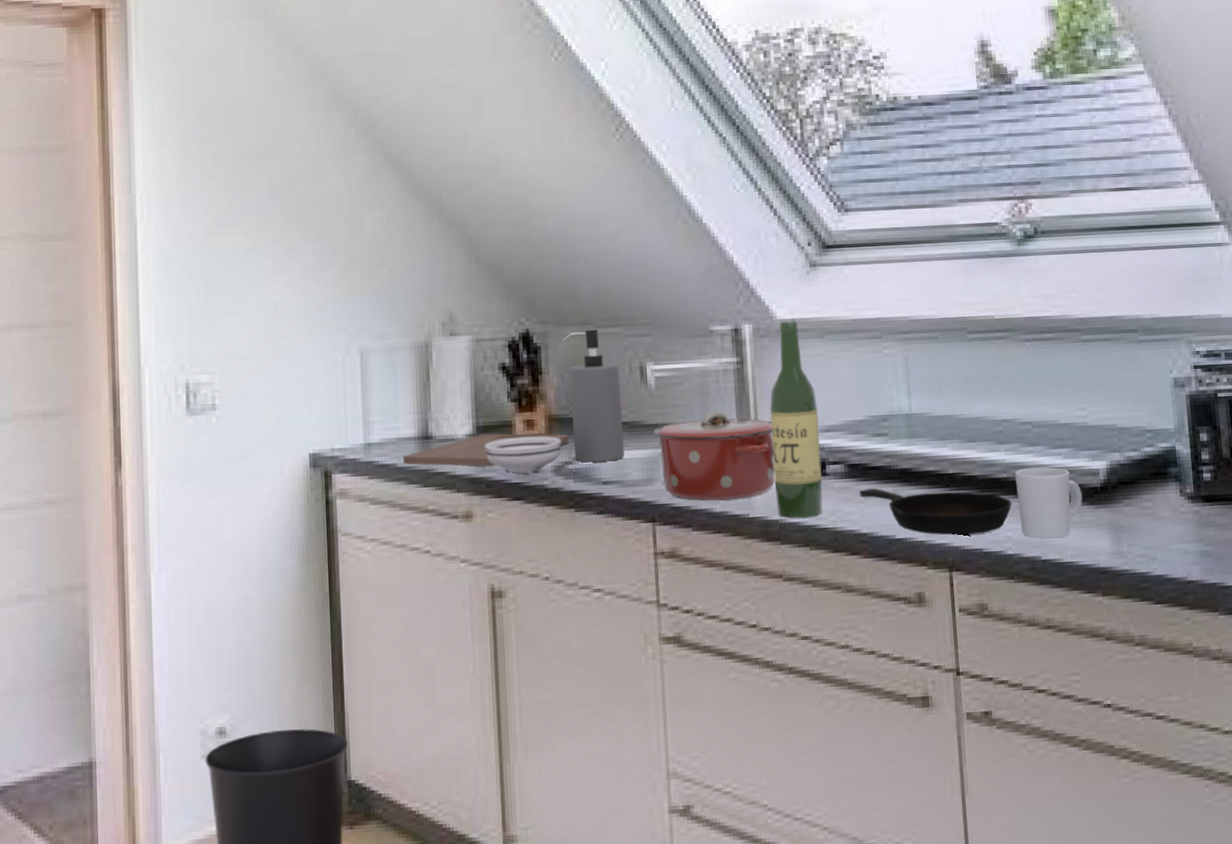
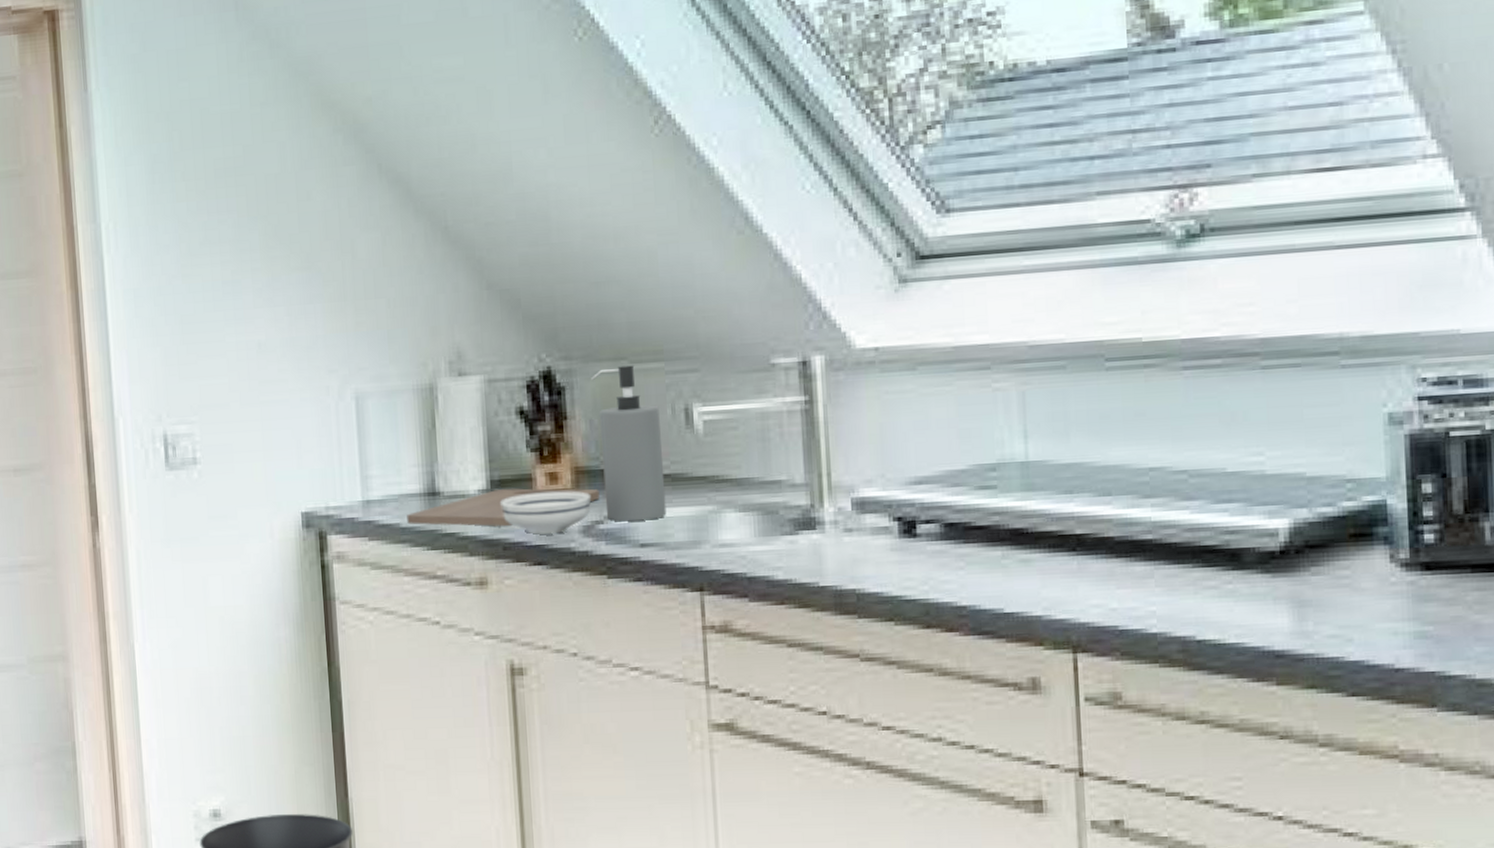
casserole: present [652,411,775,502] -> none [700,461,852,568]
wine bottle: present [770,320,823,519] -> none [846,349,912,589]
frying pan: present [860,488,1012,536] -> none [959,552,1159,610]
mug: present [1015,467,1083,539] -> none [1164,526,1255,615]

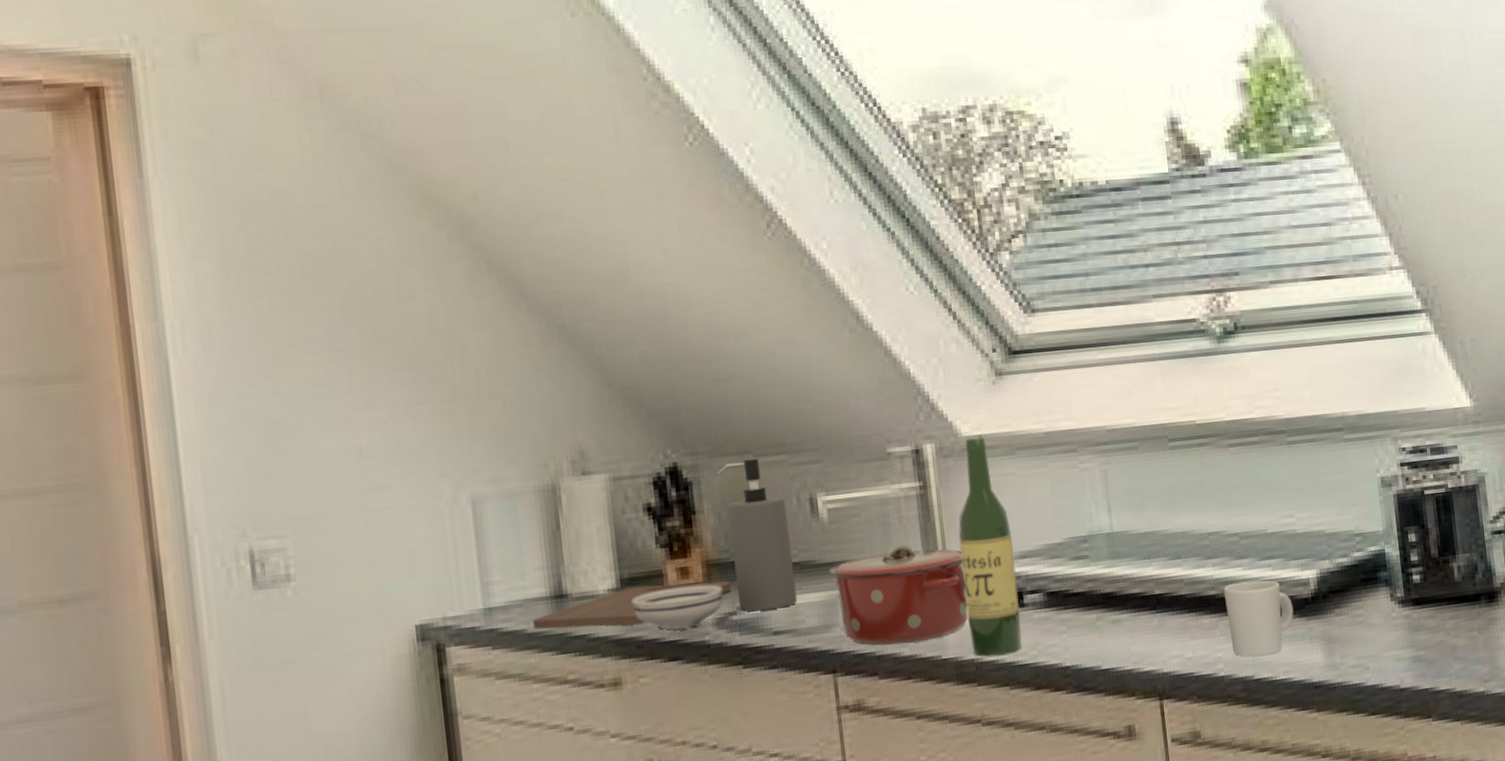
casserole: none [700,461,852,568] -> present [828,543,969,646]
wine bottle: none [846,349,912,589] -> present [958,436,1023,658]
mug: none [1164,526,1255,615] -> present [1224,580,1294,657]

